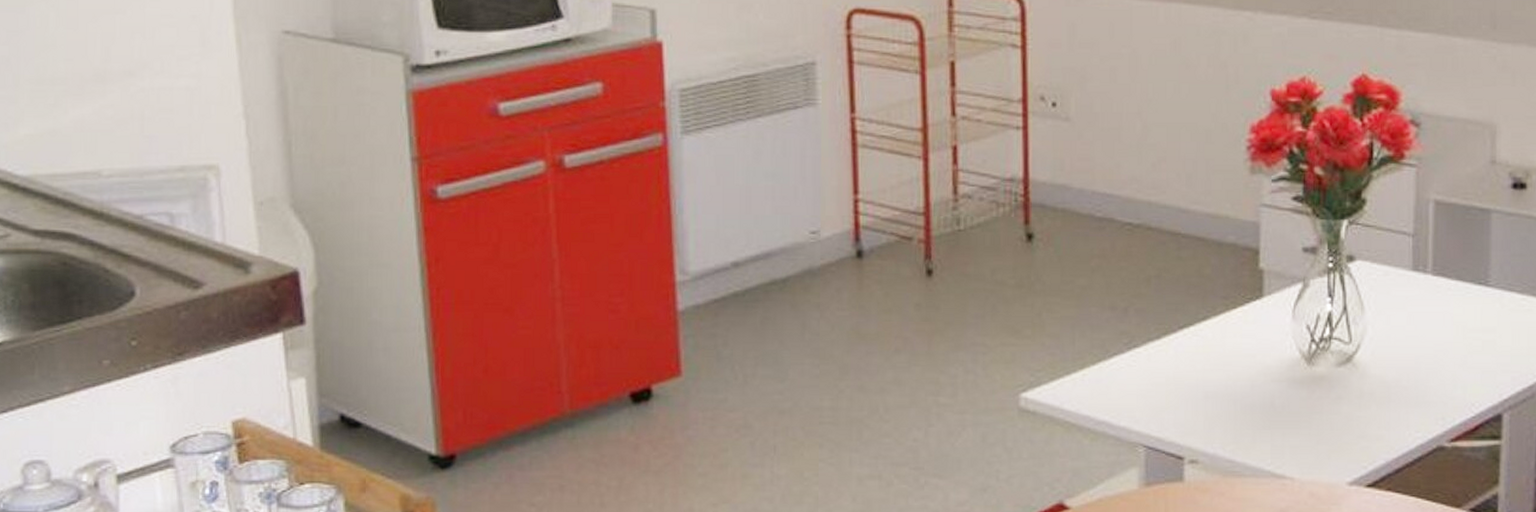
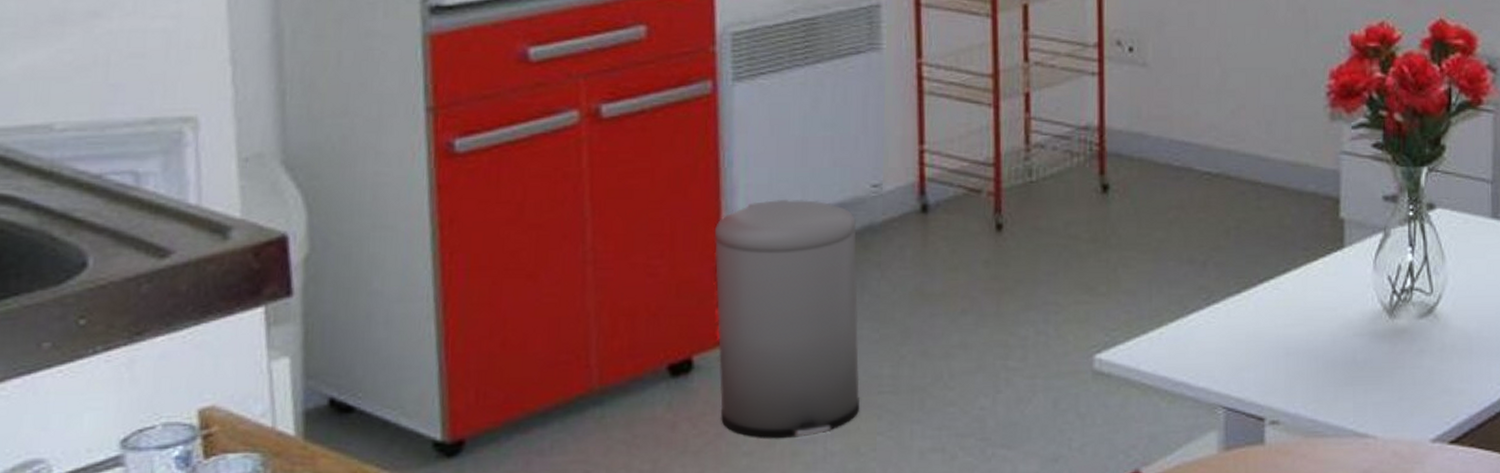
pedal bin: none [668,243,802,461] -> present [714,199,860,438]

